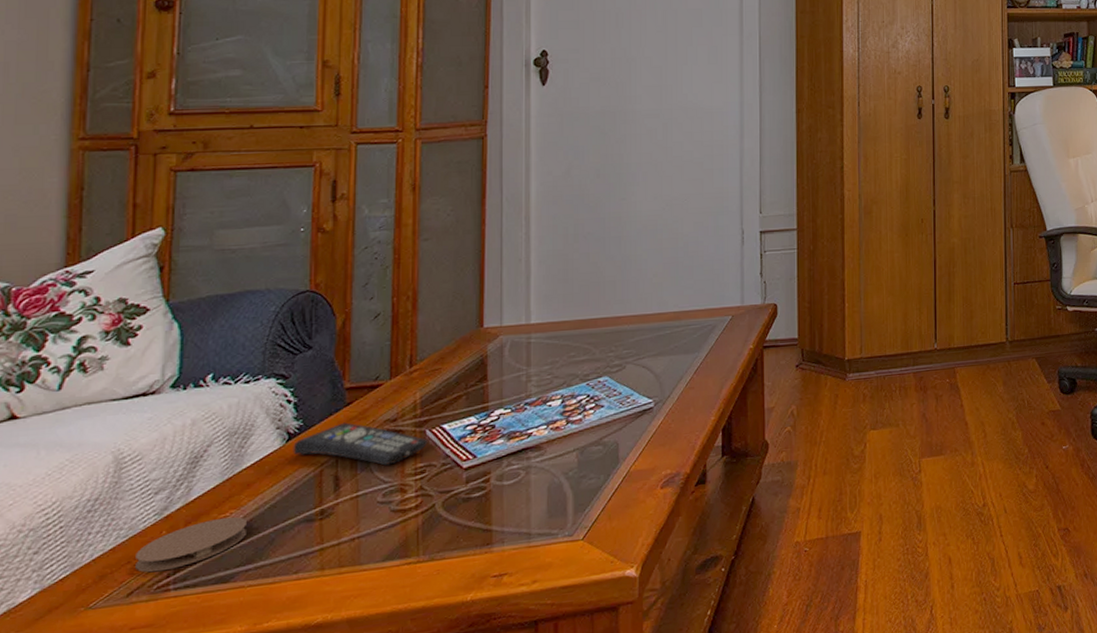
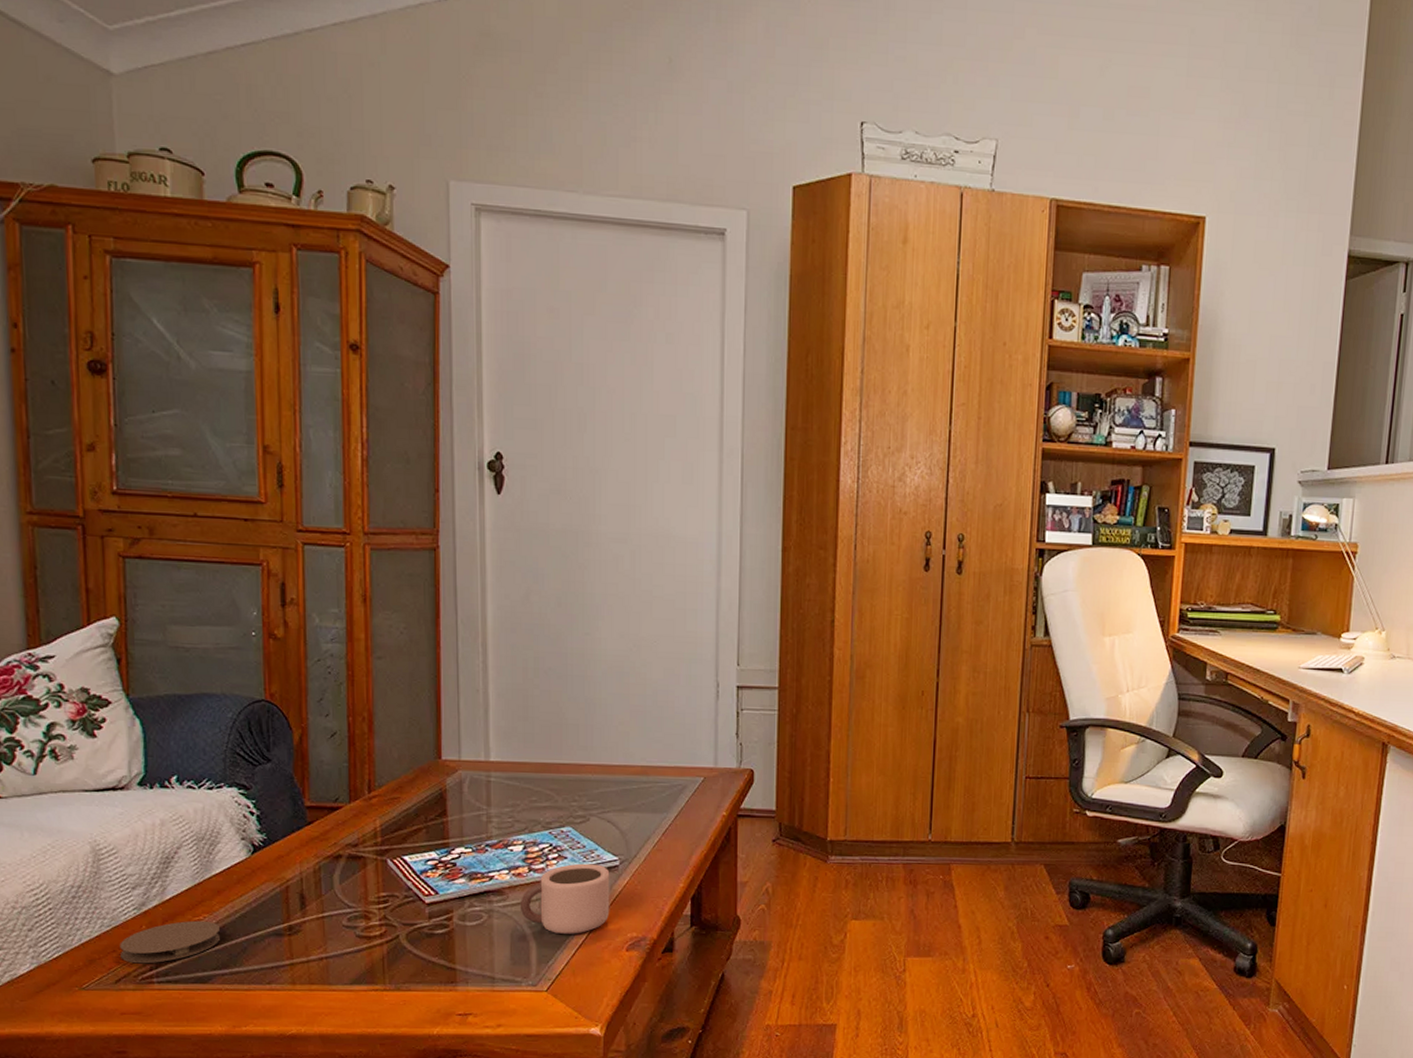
remote control: present [293,422,428,466] -> none [258,841,390,890]
mug: none [557,408,645,481] -> present [519,863,610,934]

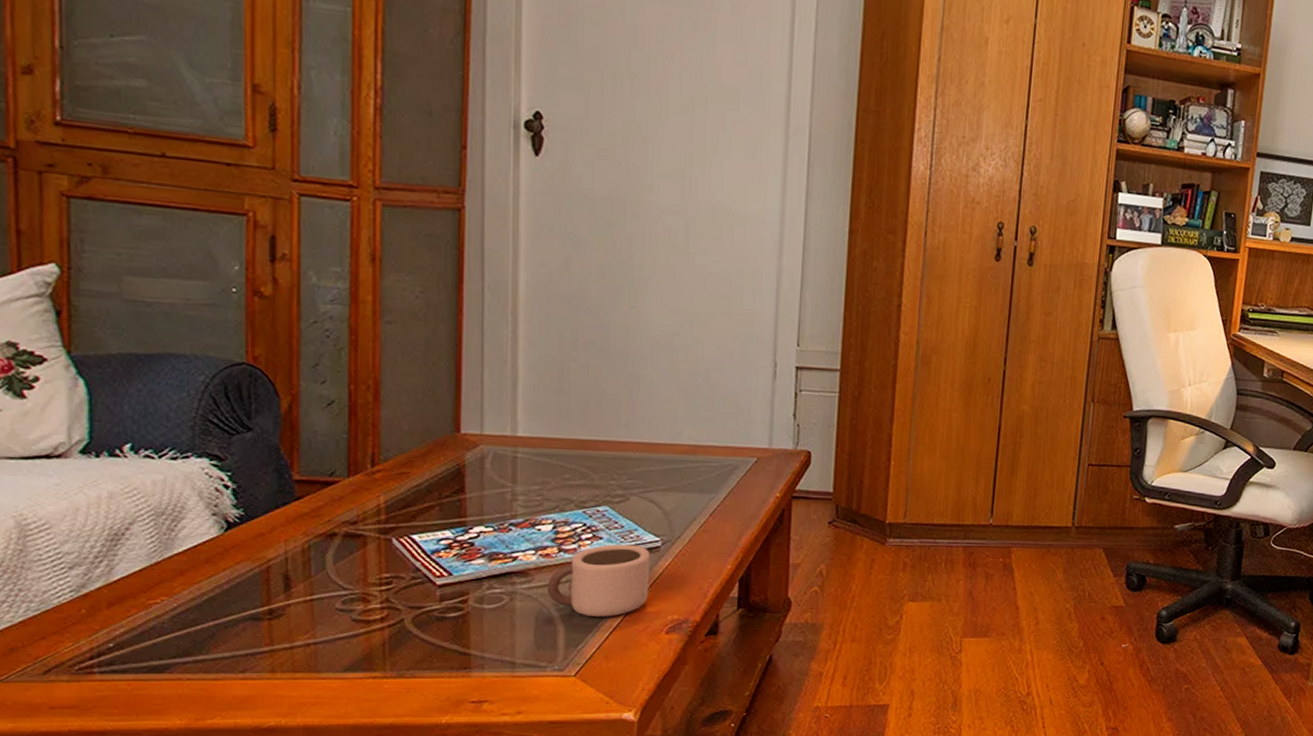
coaster: present [120,920,220,964] -> none [51,603,181,652]

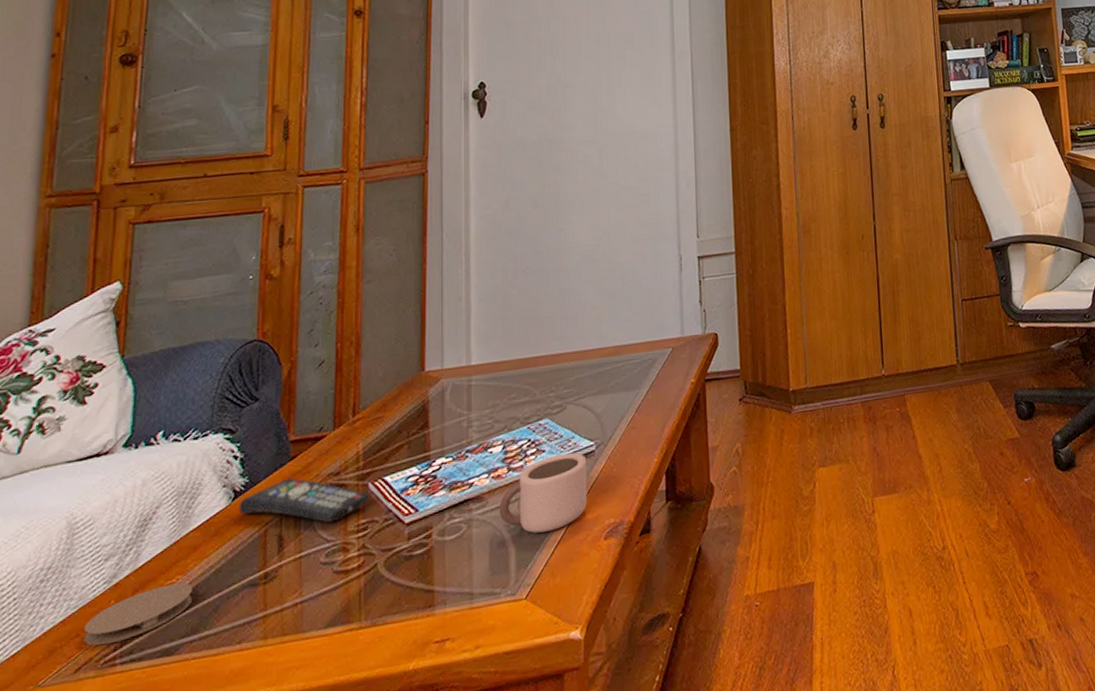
coaster: none [51,603,181,652] -> present [84,583,192,646]
remote control: none [233,518,395,571] -> present [238,477,370,523]

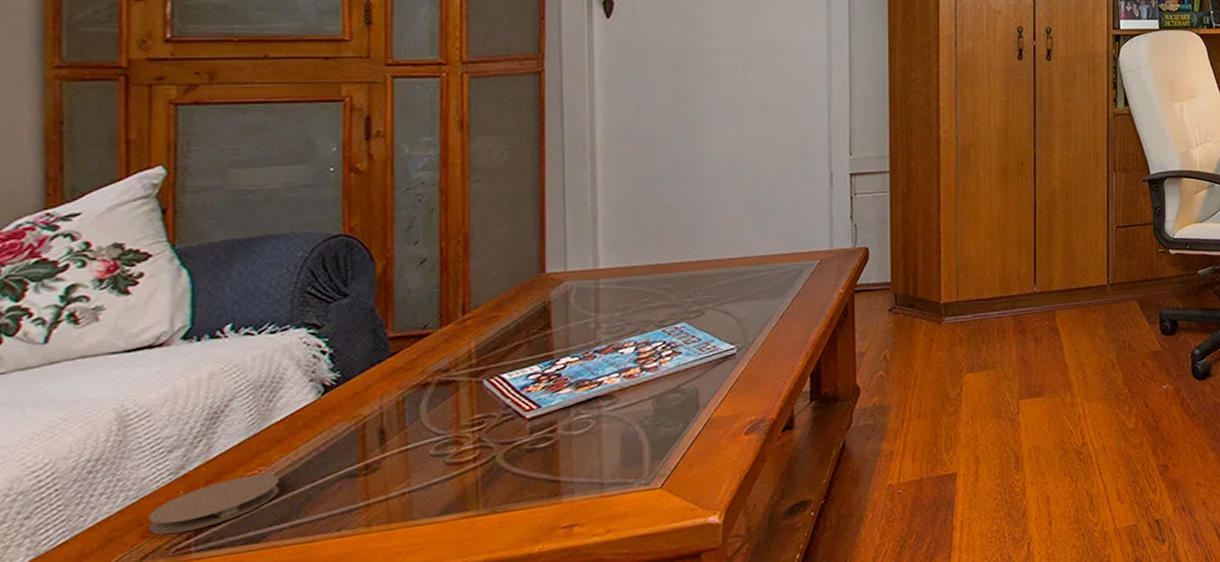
remote control: present [238,477,370,523] -> none [330,373,486,418]
mug: present [499,452,588,534] -> none [631,355,728,429]

